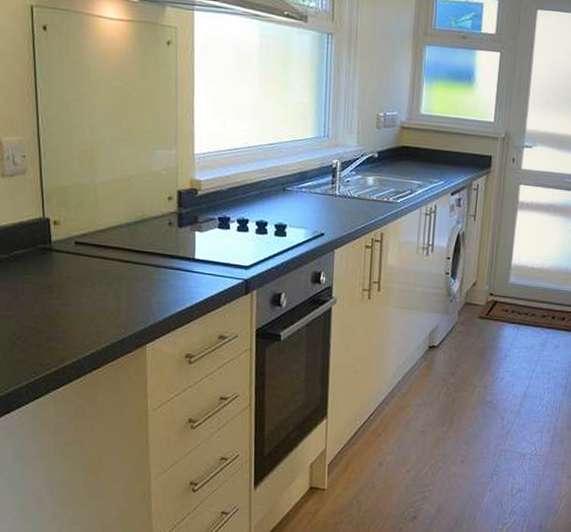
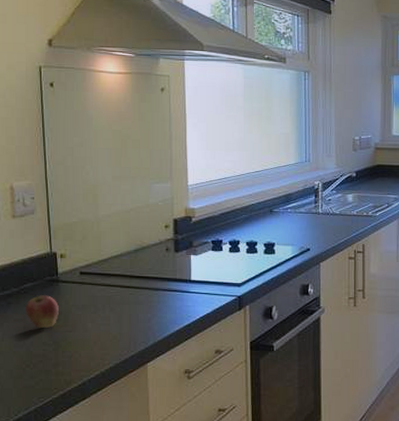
fruit: none [16,262,52,300] -> present [26,294,59,328]

